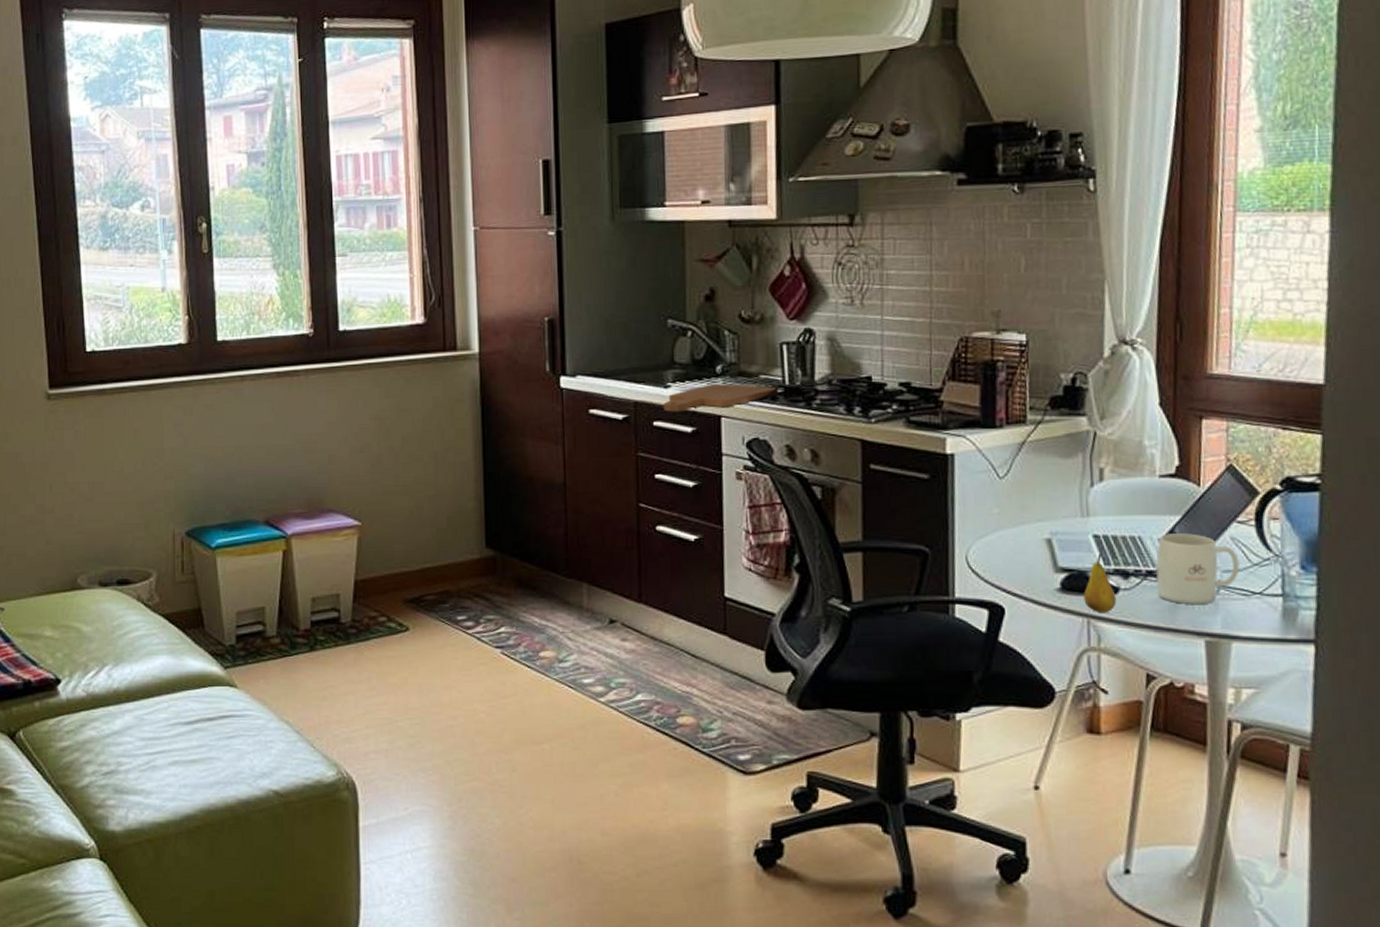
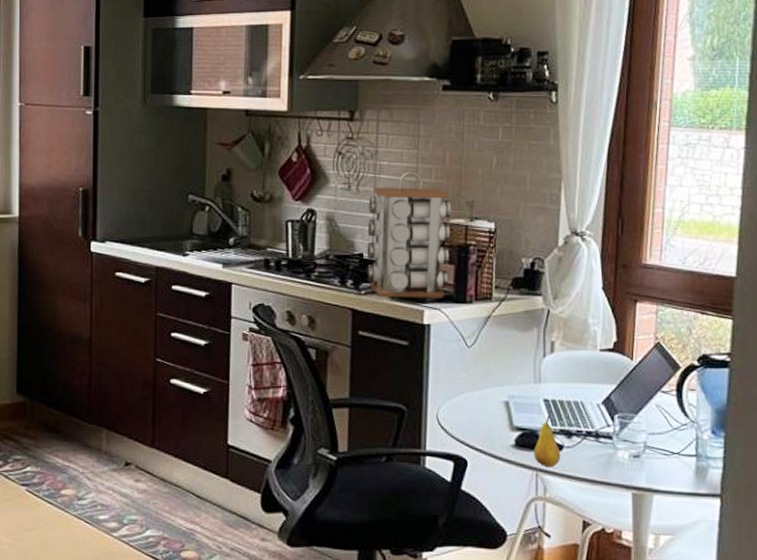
cutting board: present [663,384,777,412] -> none [181,255,281,278]
spice rack: none [875,280,974,426] -> present [366,171,452,299]
mug: present [1156,533,1240,604] -> none [594,400,662,461]

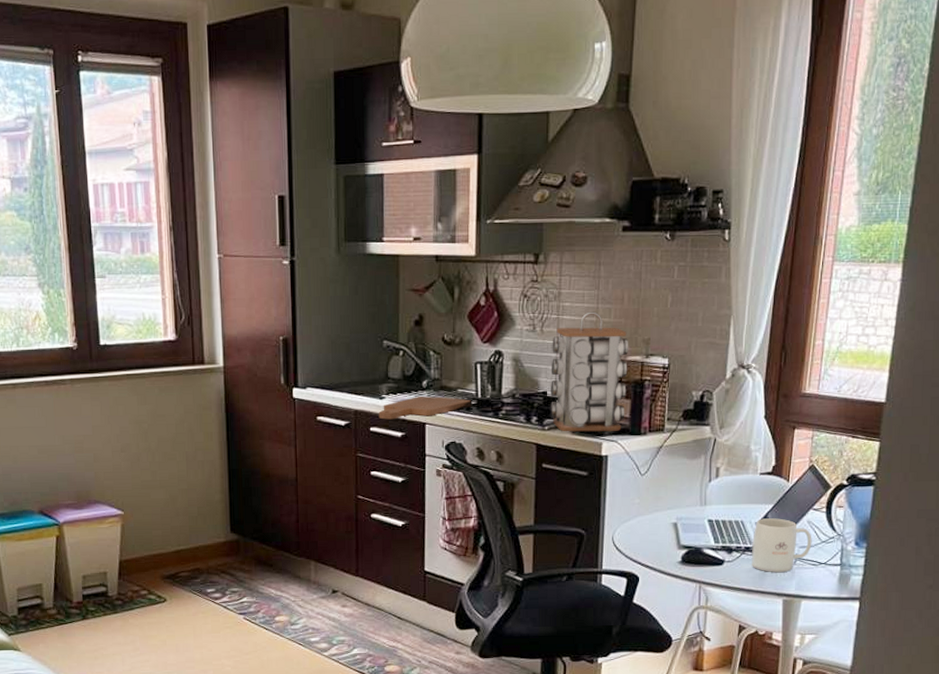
cutting board: none [181,255,281,278] -> present [378,396,471,420]
fruit: present [534,416,561,468] -> none [698,535,722,580]
mug: none [594,400,662,461] -> present [752,518,812,572]

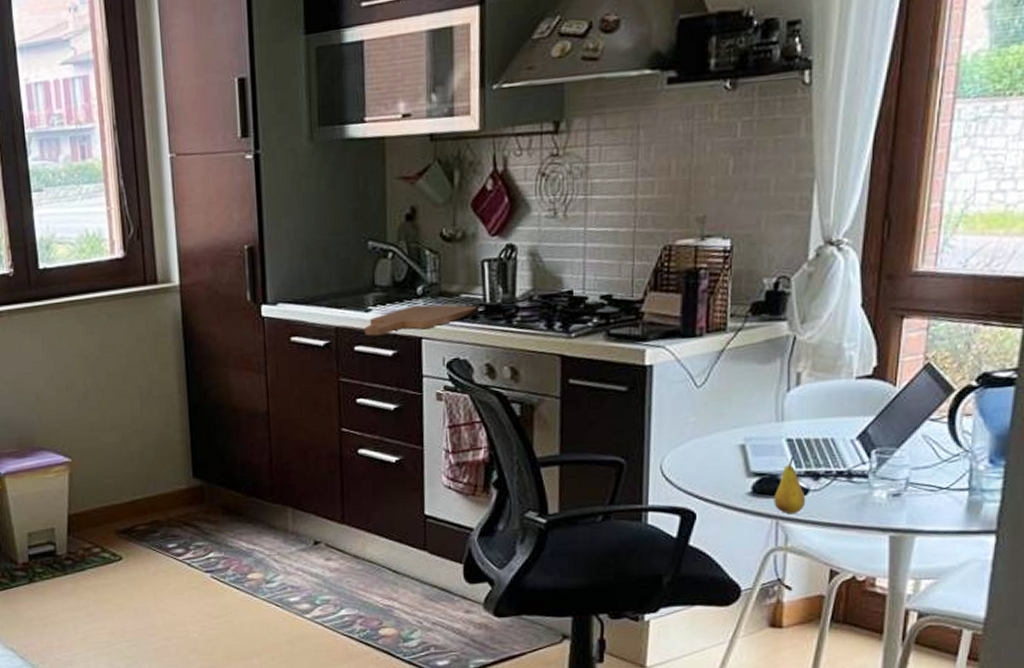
spice rack: present [549,311,629,433] -> none [577,187,679,339]
fruit: none [698,535,722,580] -> present [774,457,806,515]
mug: present [752,518,812,572] -> none [846,433,929,502]

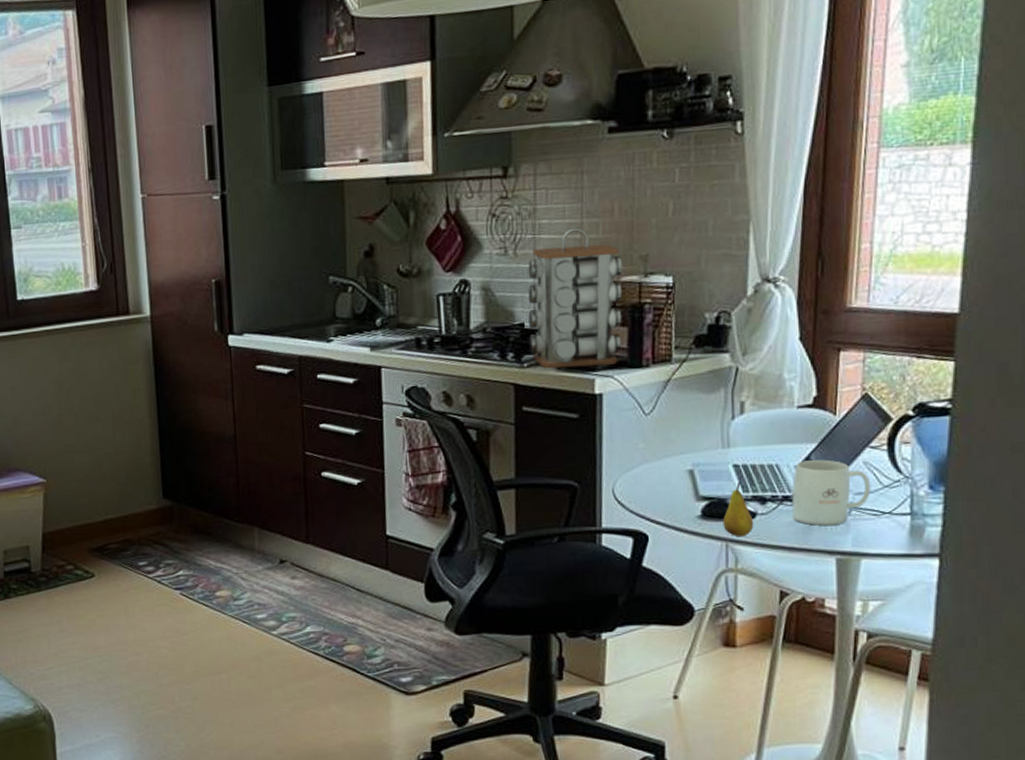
cutting board: present [364,304,478,336] -> none [326,335,434,365]
spice rack: none [577,187,679,339] -> present [528,227,623,369]
mug: none [846,433,929,502] -> present [792,459,871,526]

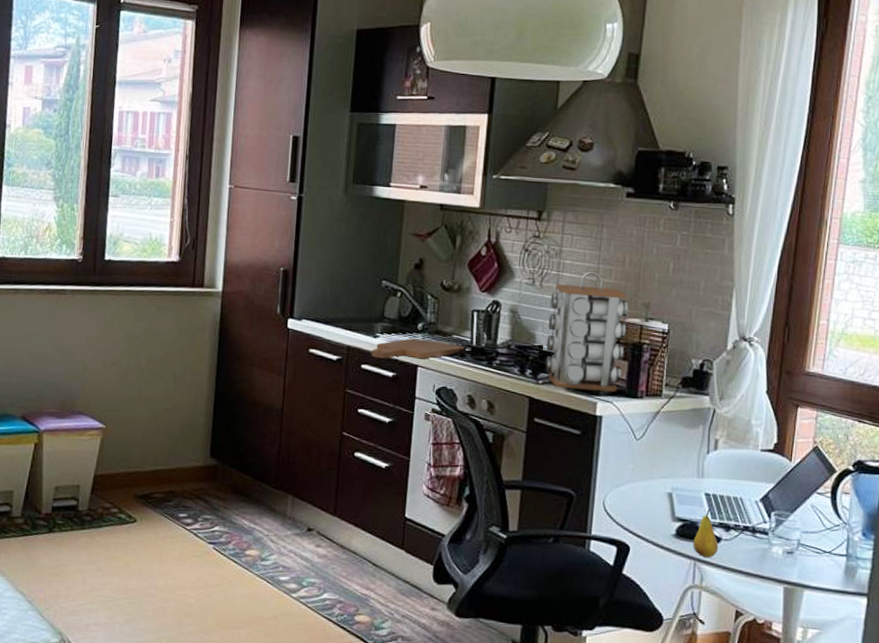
cutting board: none [326,335,434,365] -> present [371,338,466,359]
mug: present [792,459,871,526] -> none [751,497,816,557]

